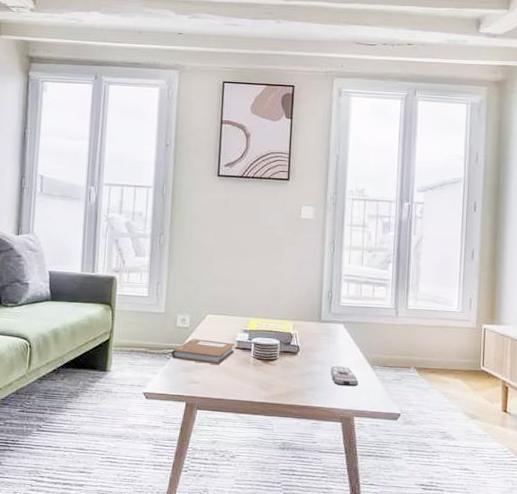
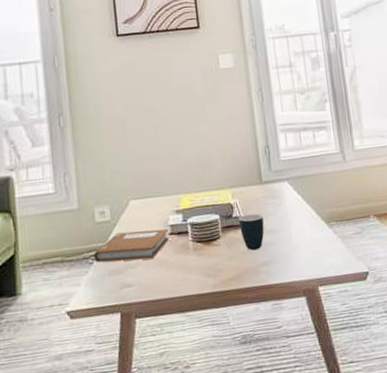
mug: none [295,345,317,376] -> present [239,213,265,250]
remote control: present [330,366,358,387] -> none [282,230,316,254]

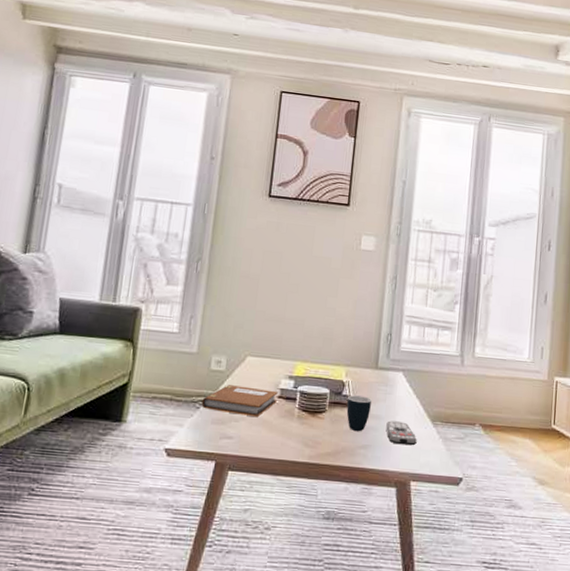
remote control: none [282,230,316,254] -> present [386,420,417,446]

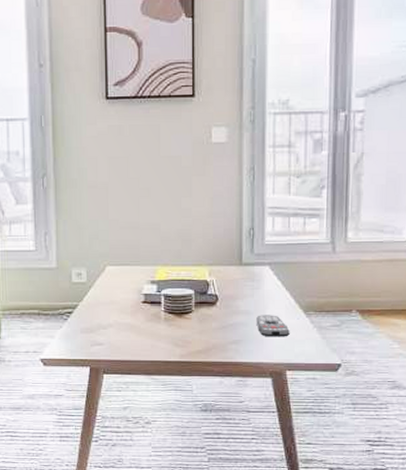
notebook: present [201,385,278,417] -> none [68,295,142,322]
mug: present [346,395,371,432] -> none [214,293,238,328]

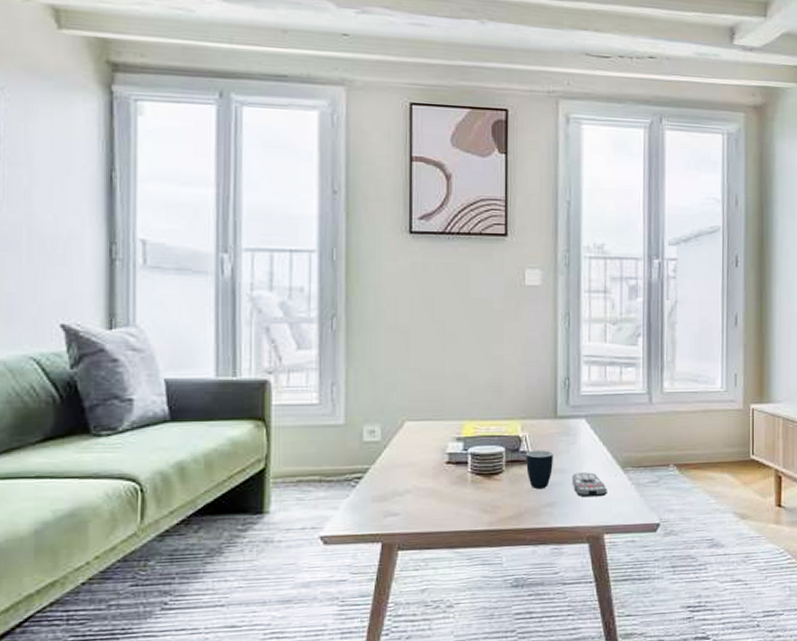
mug: none [214,293,238,328] -> present [526,450,553,490]

